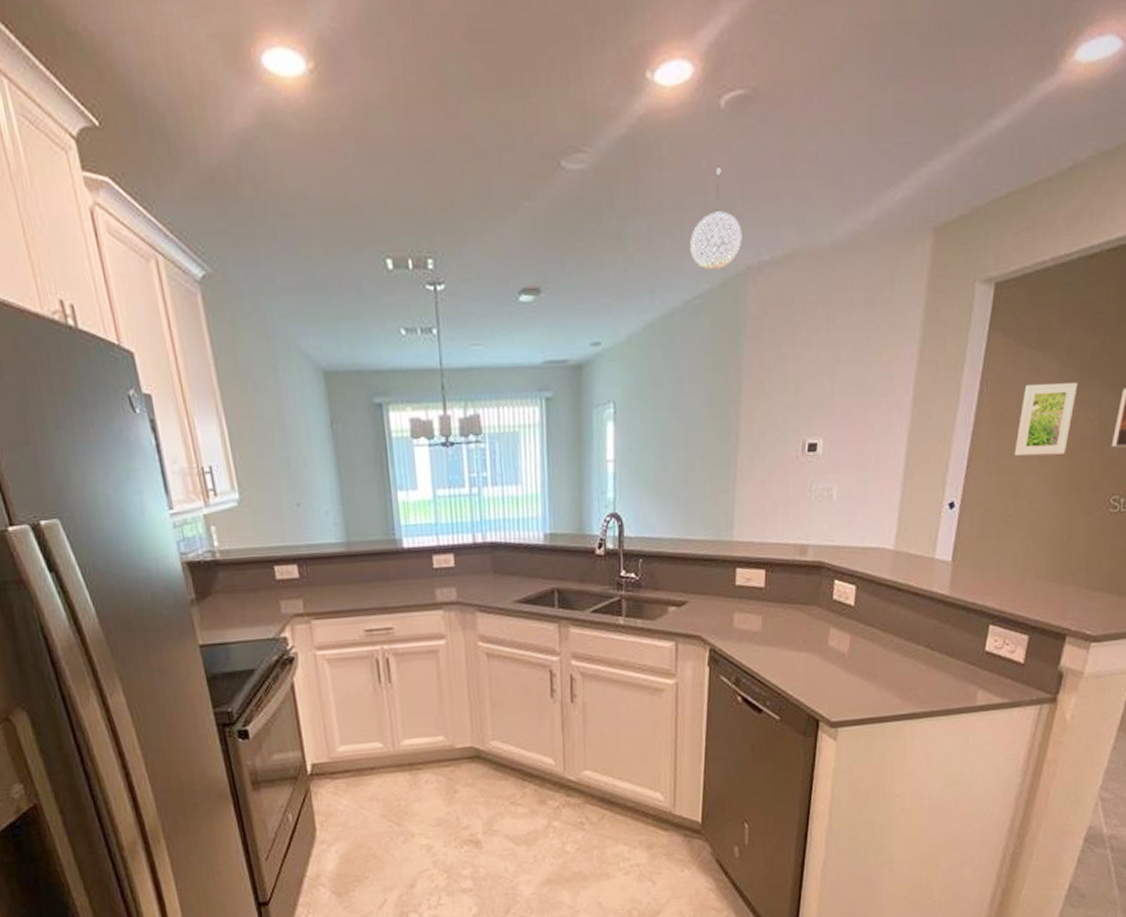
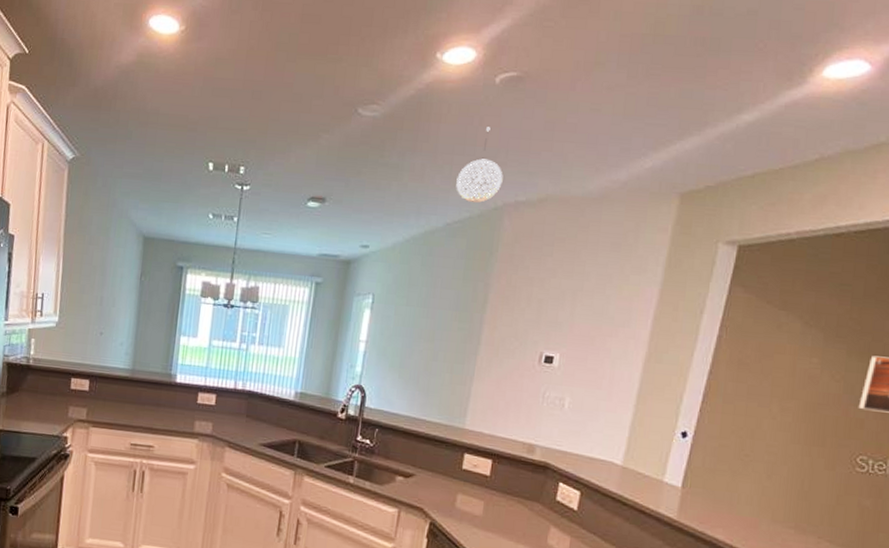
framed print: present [1014,383,1078,456] -> none [752,337,823,407]

